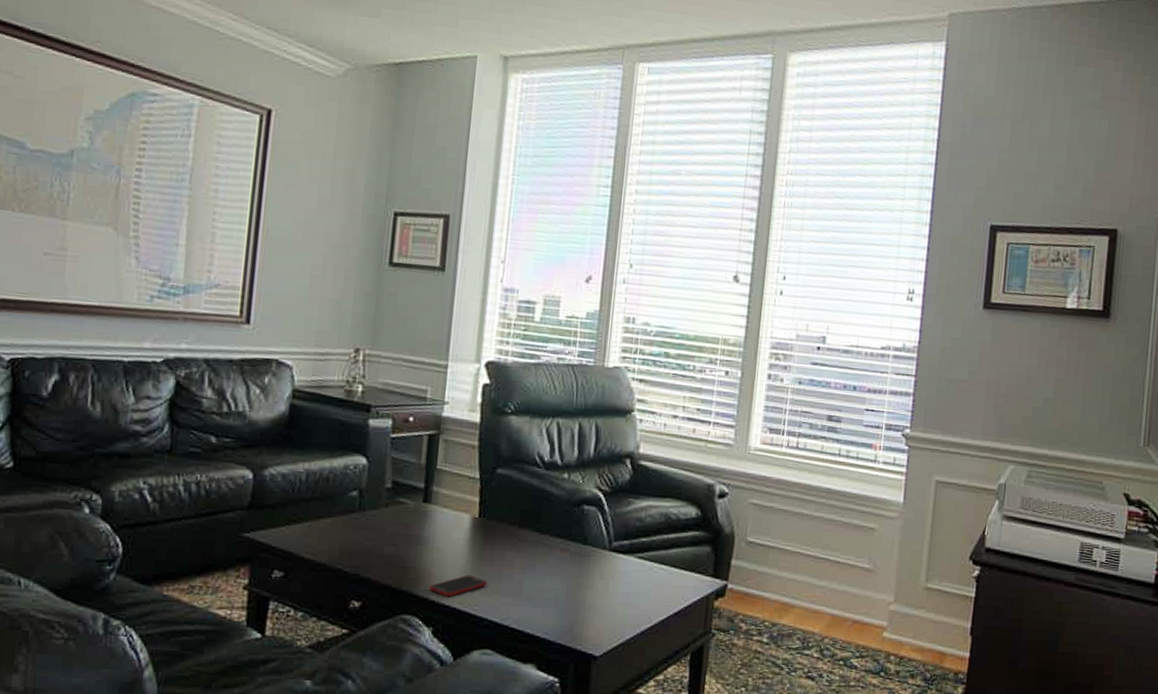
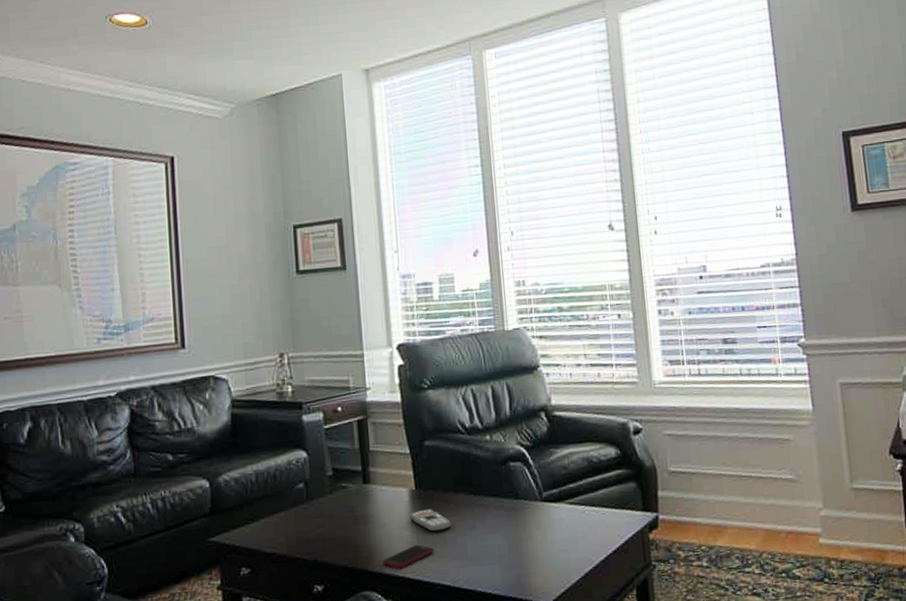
remote control: none [466,539,510,566] -> present [409,509,451,533]

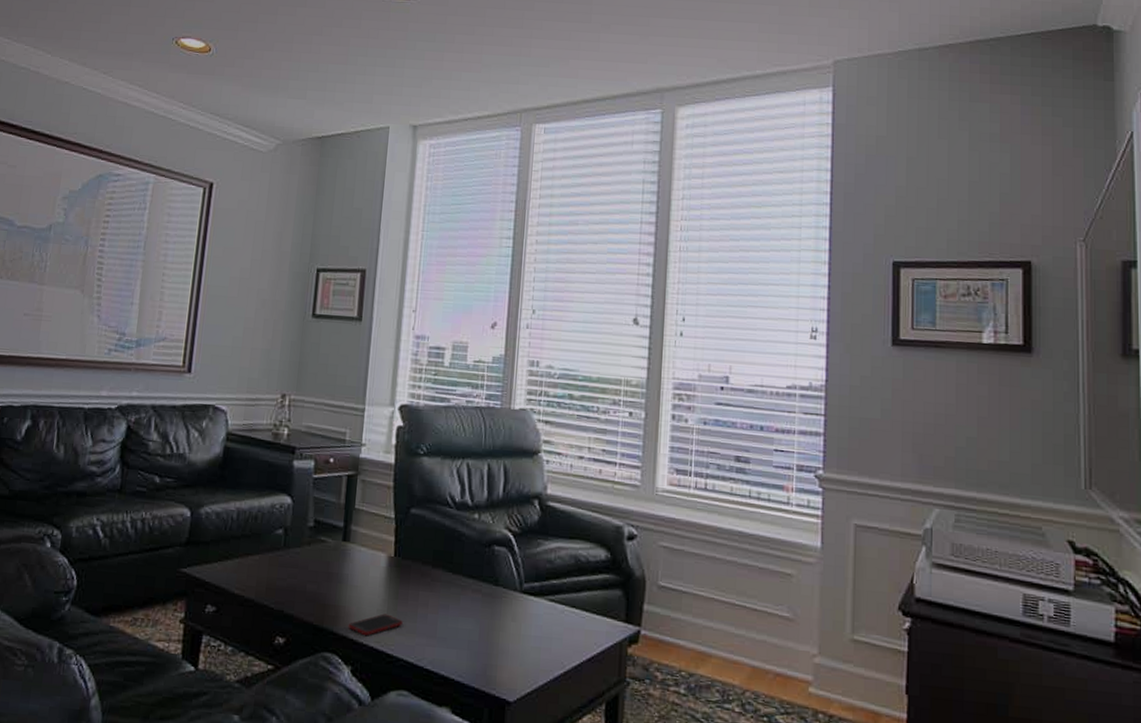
remote control: present [409,509,451,533] -> none [383,578,424,605]

